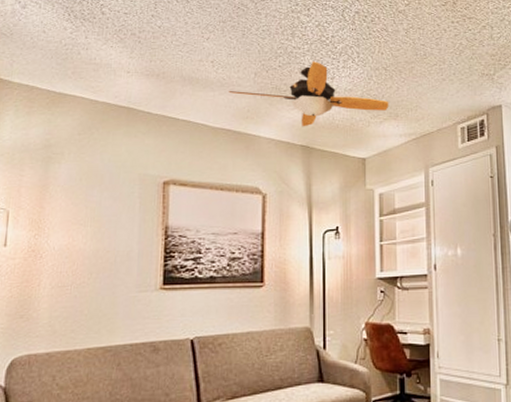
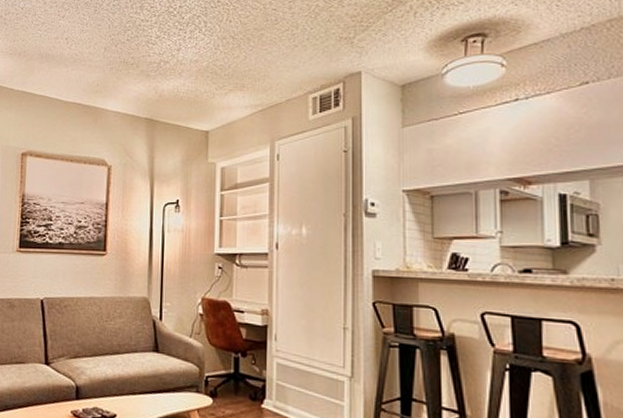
ceiling fan: present [228,61,389,127] -> none [80,33,236,100]

